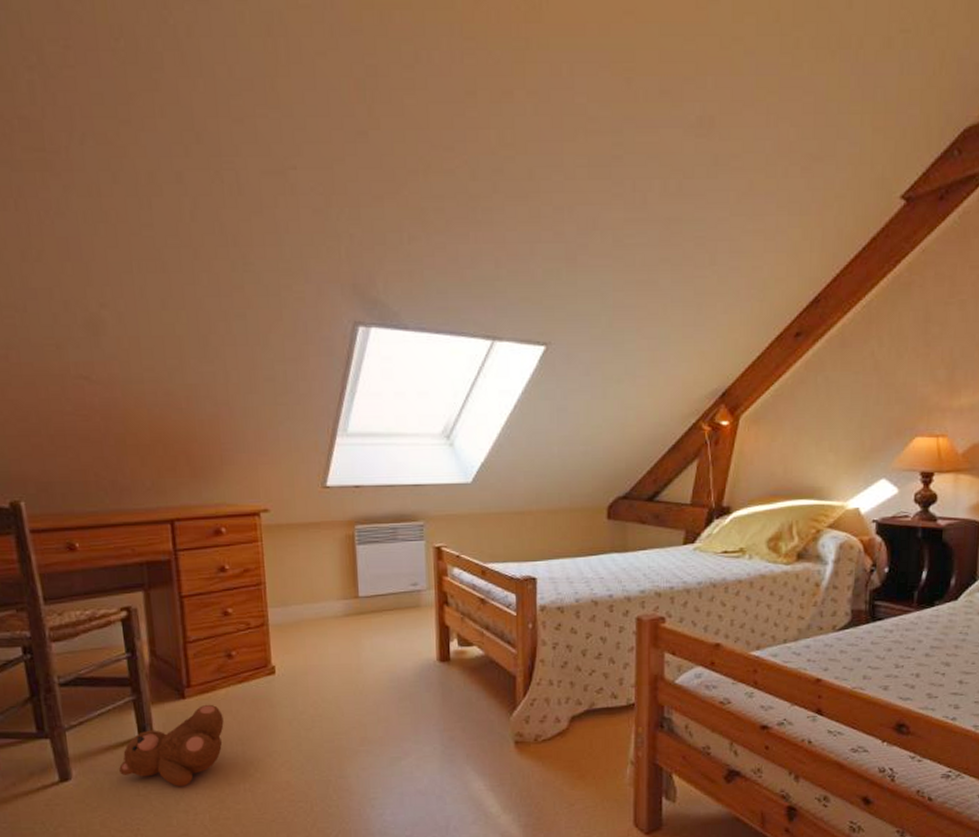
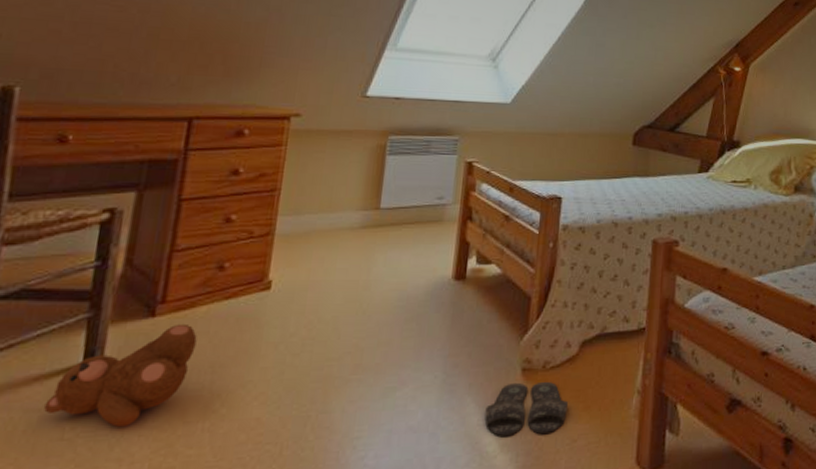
slippers: none [485,752,563,801] -> present [484,381,569,438]

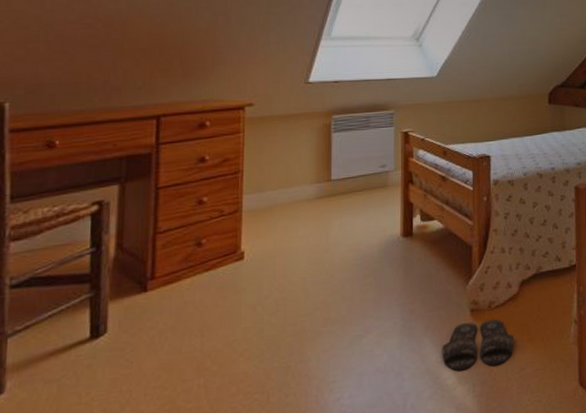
teddy bear: present [44,323,197,427] -> none [62,295,185,389]

